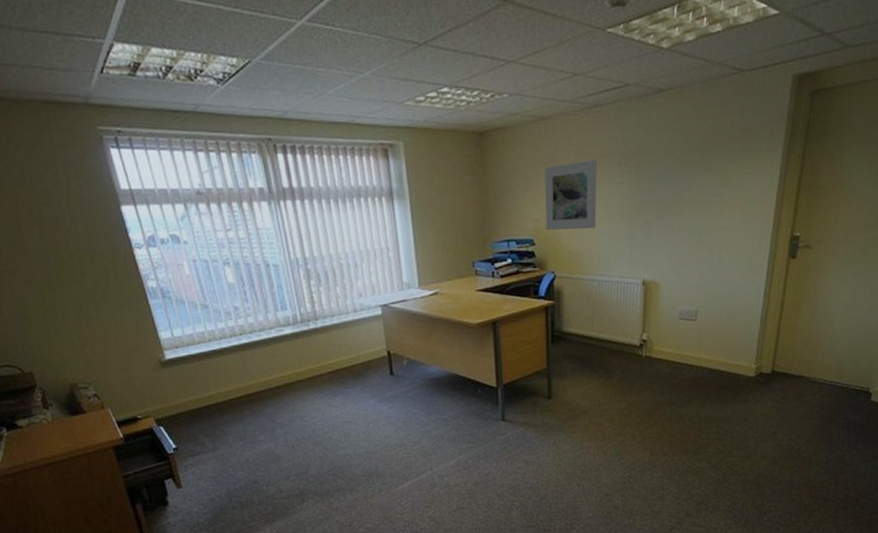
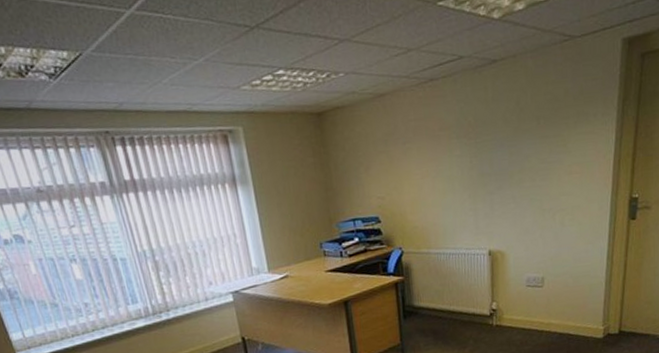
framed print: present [545,159,597,230] -> none [385,133,440,207]

